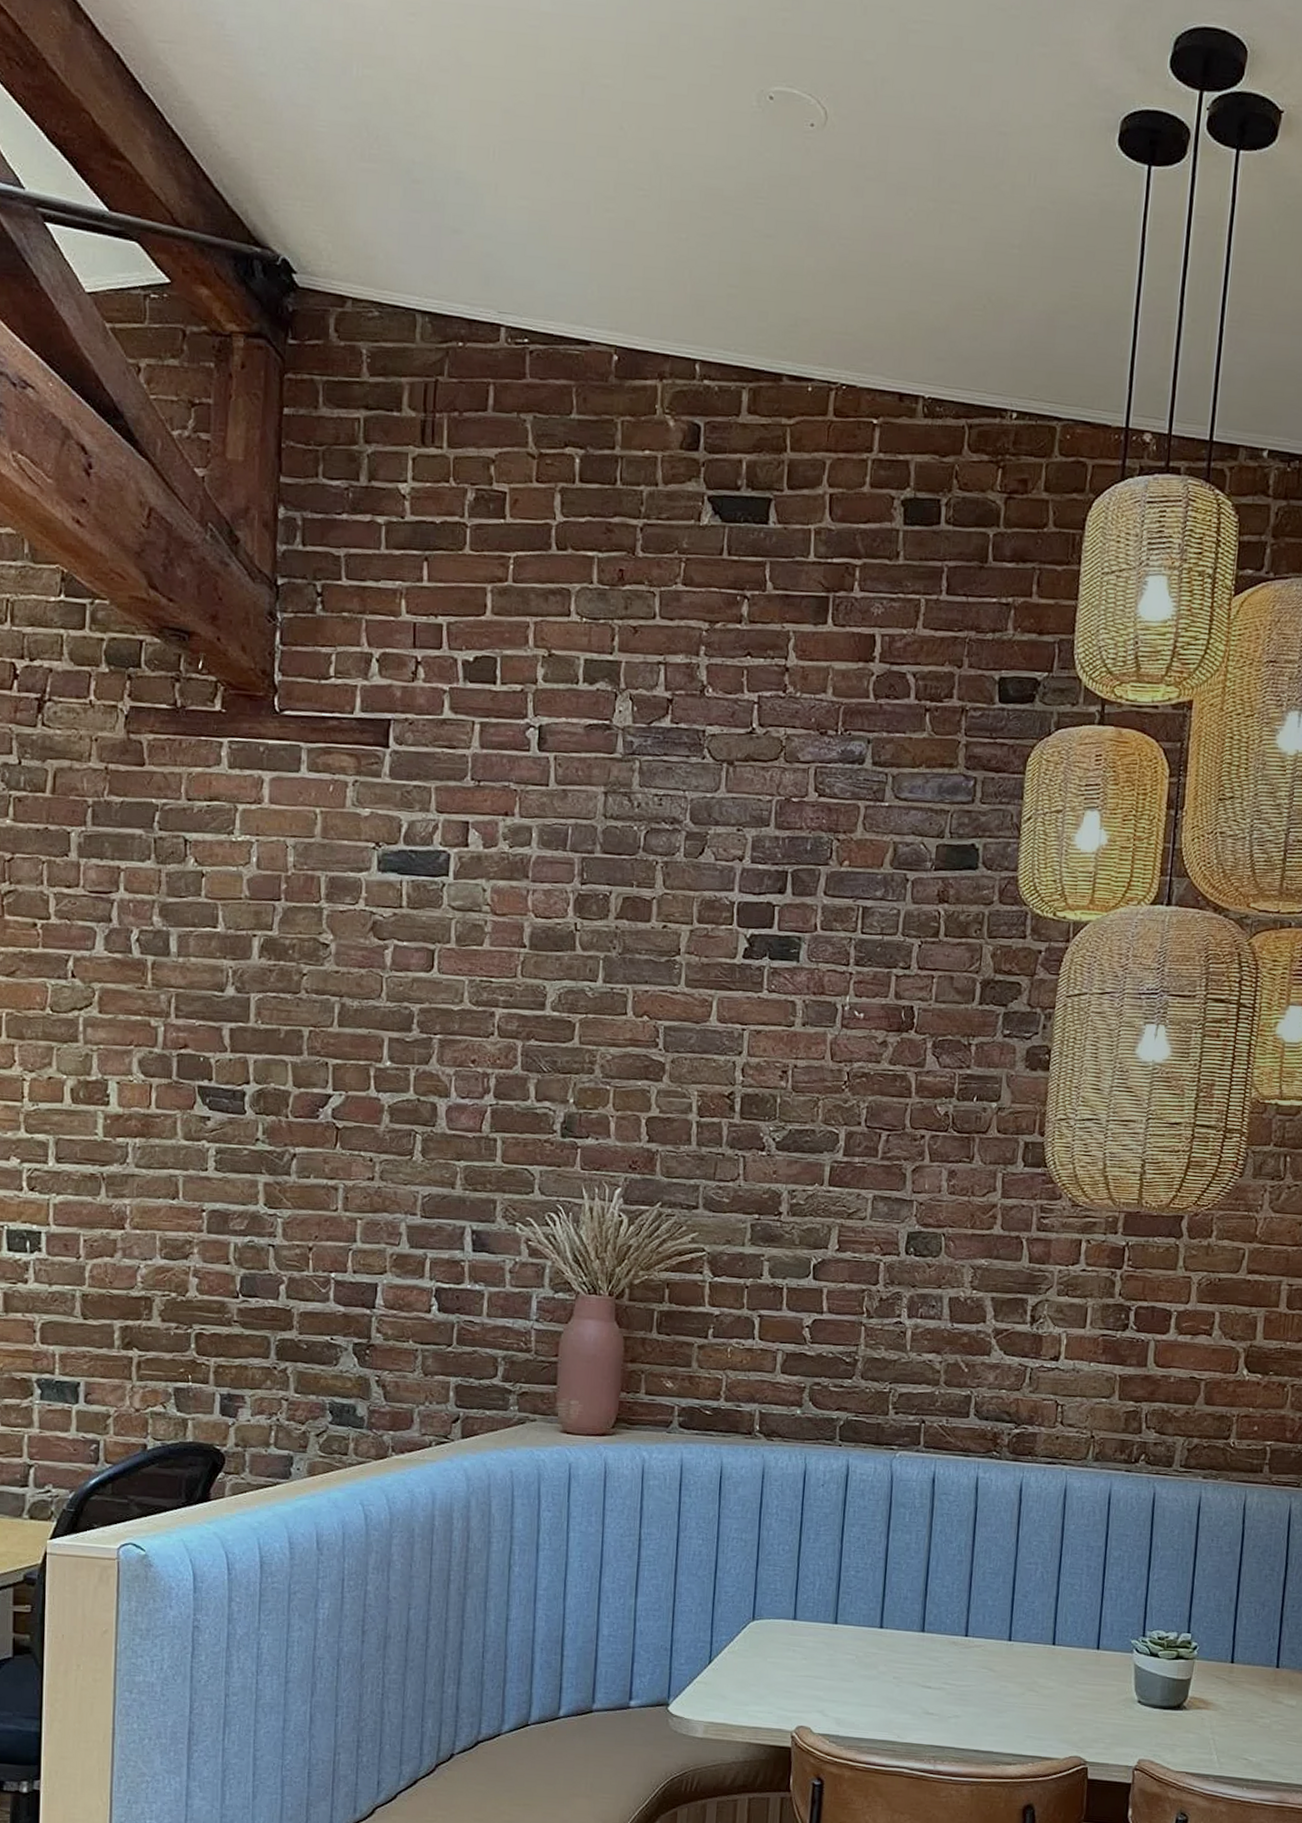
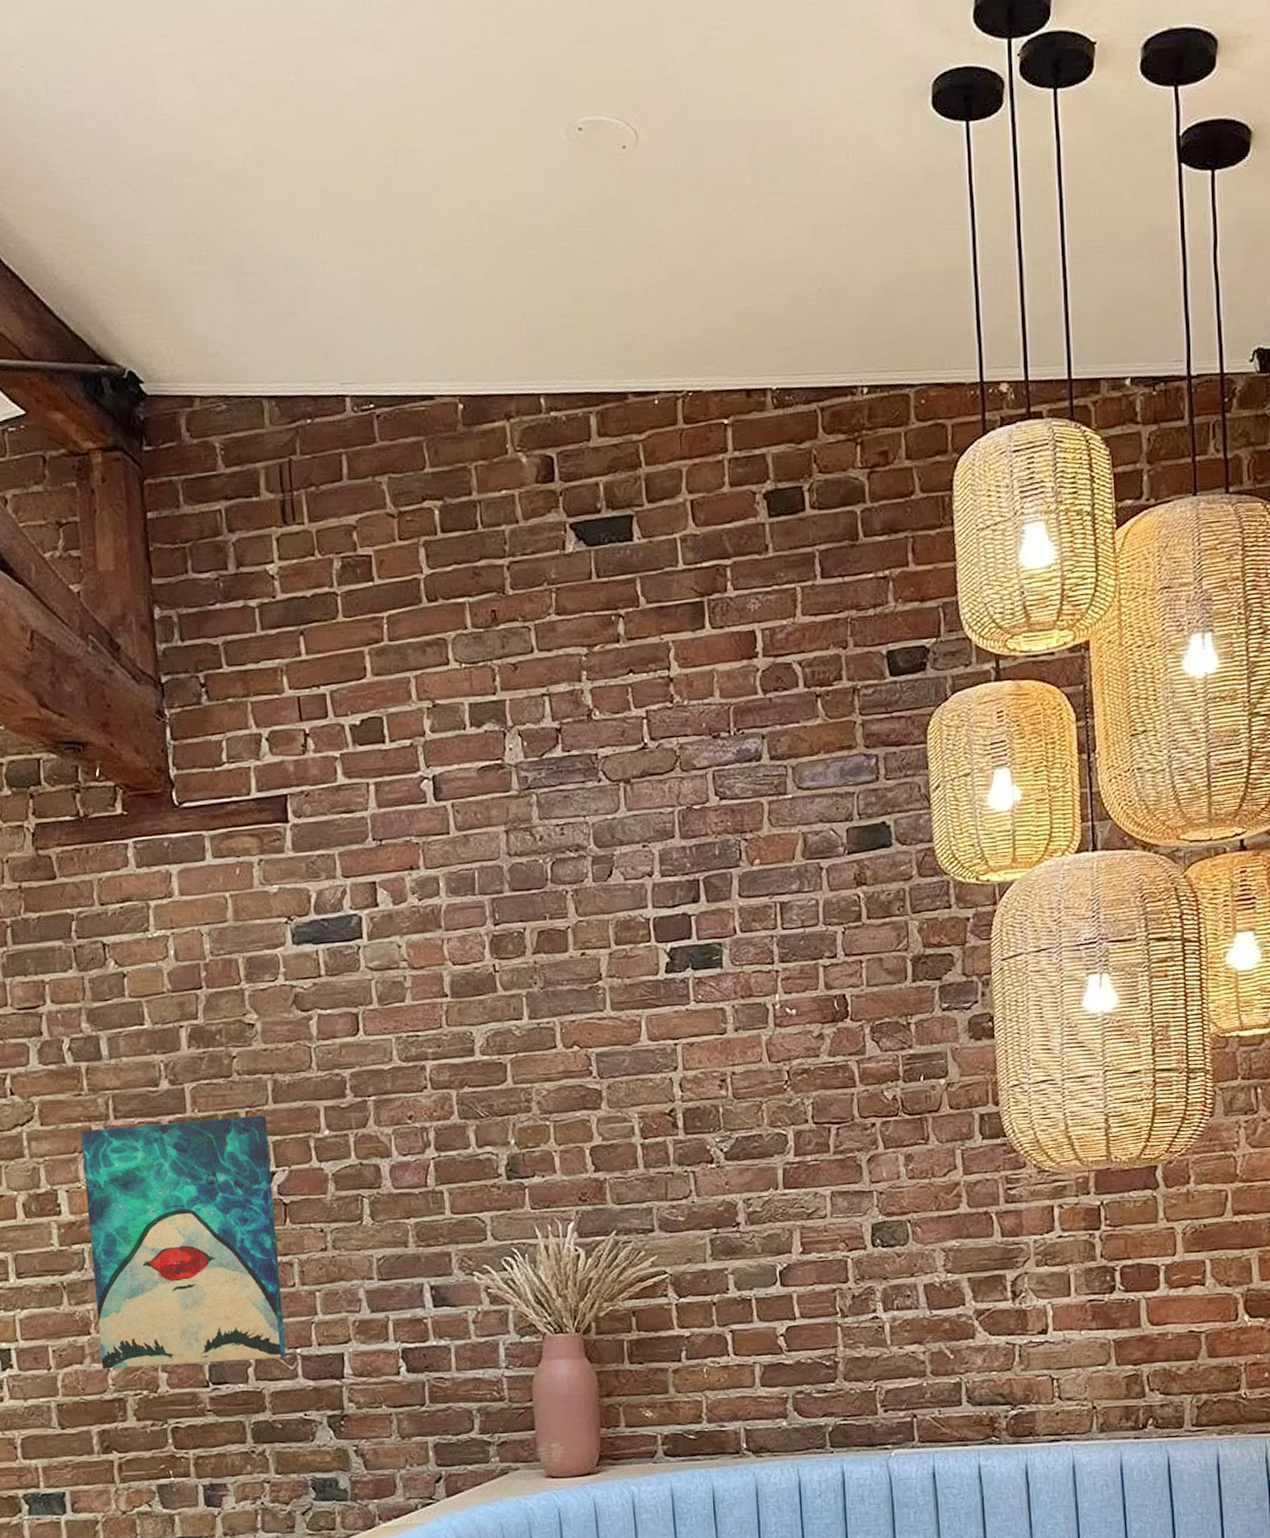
wall art: none [132,1024,330,1280] -> present [81,1115,286,1369]

